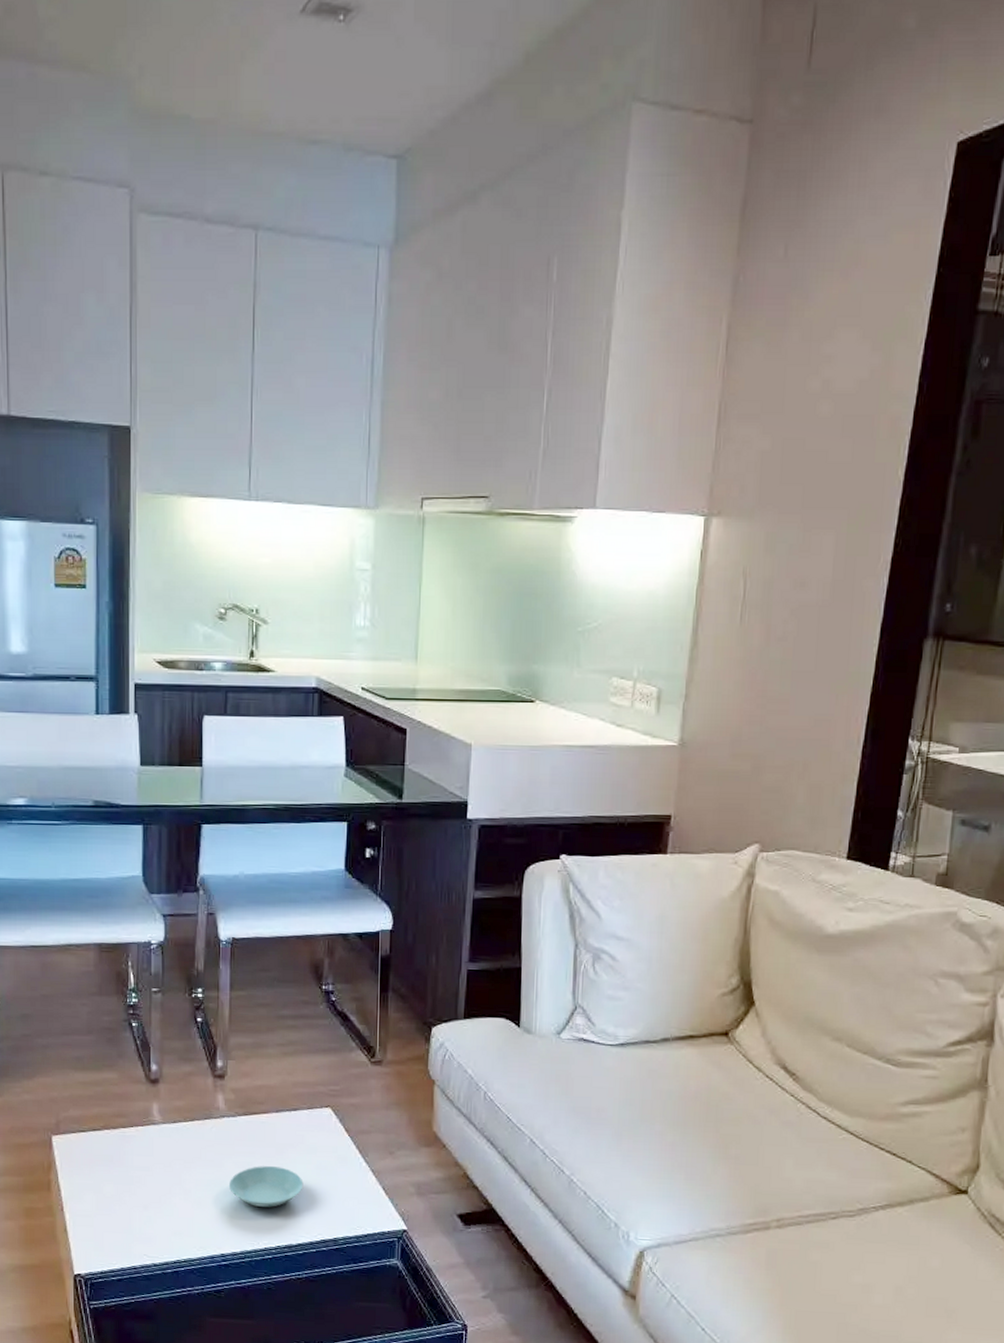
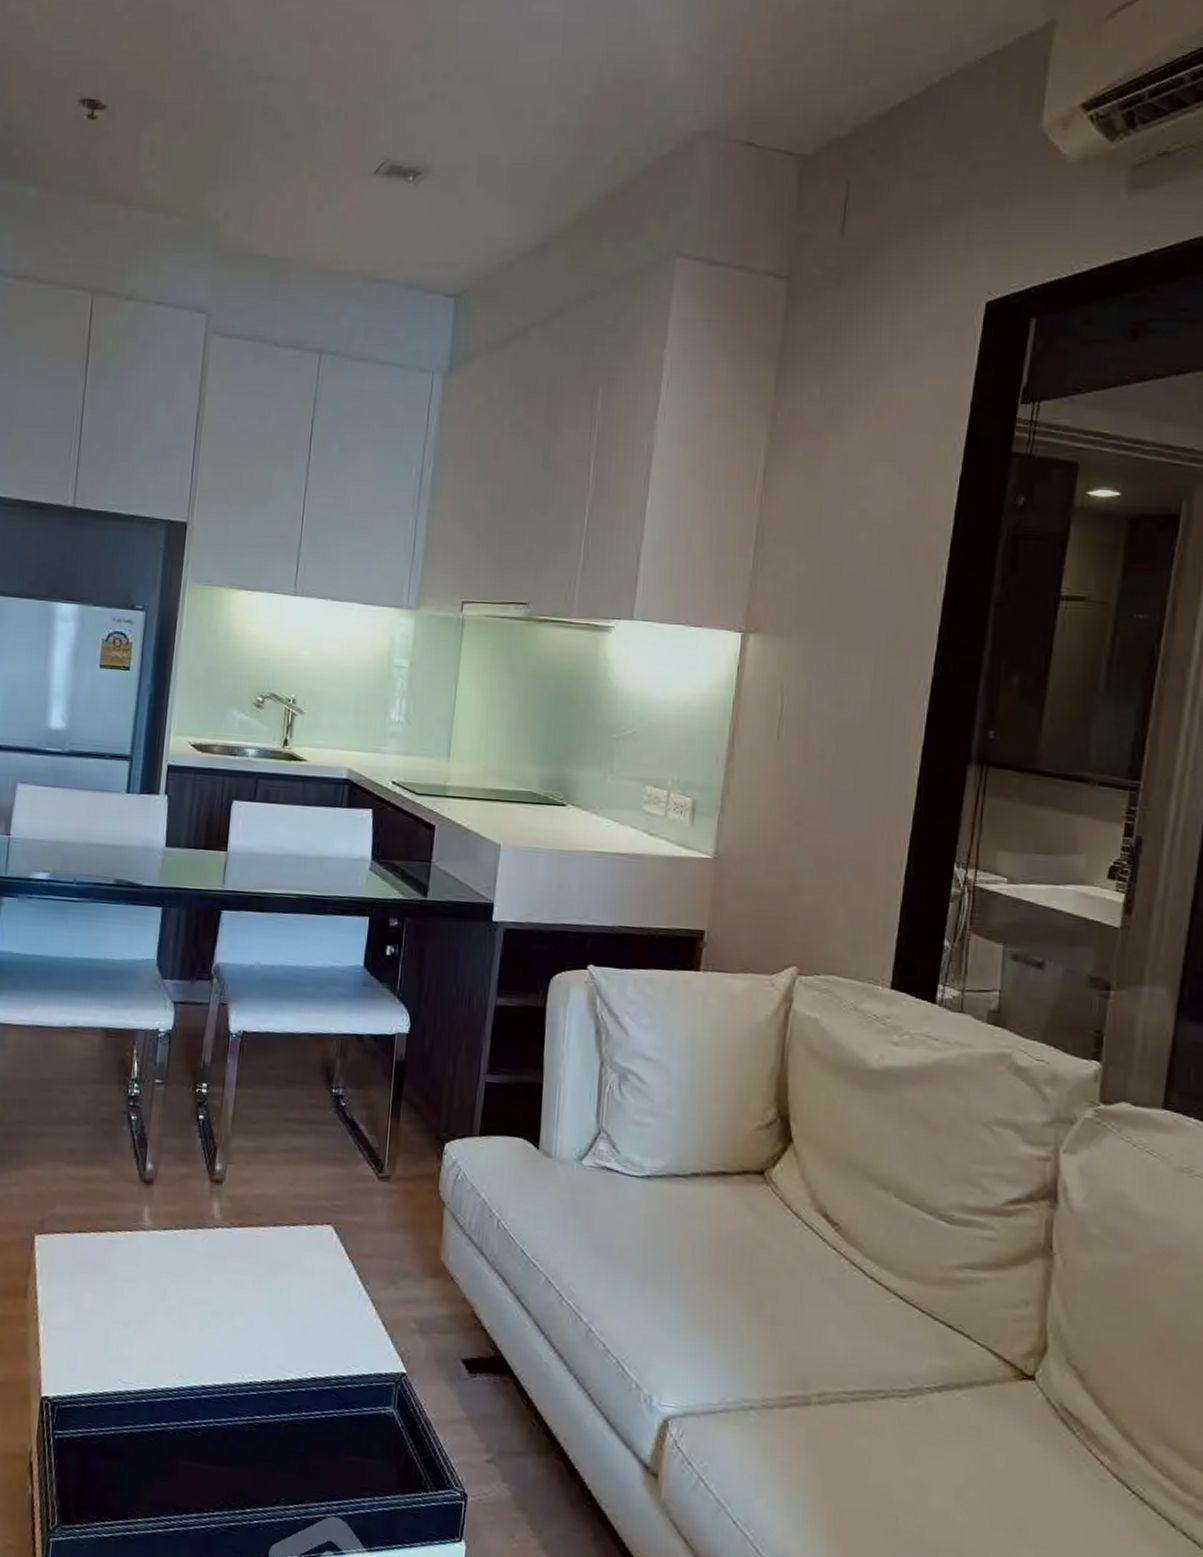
saucer: present [229,1166,304,1207] -> none [217,1286,297,1335]

